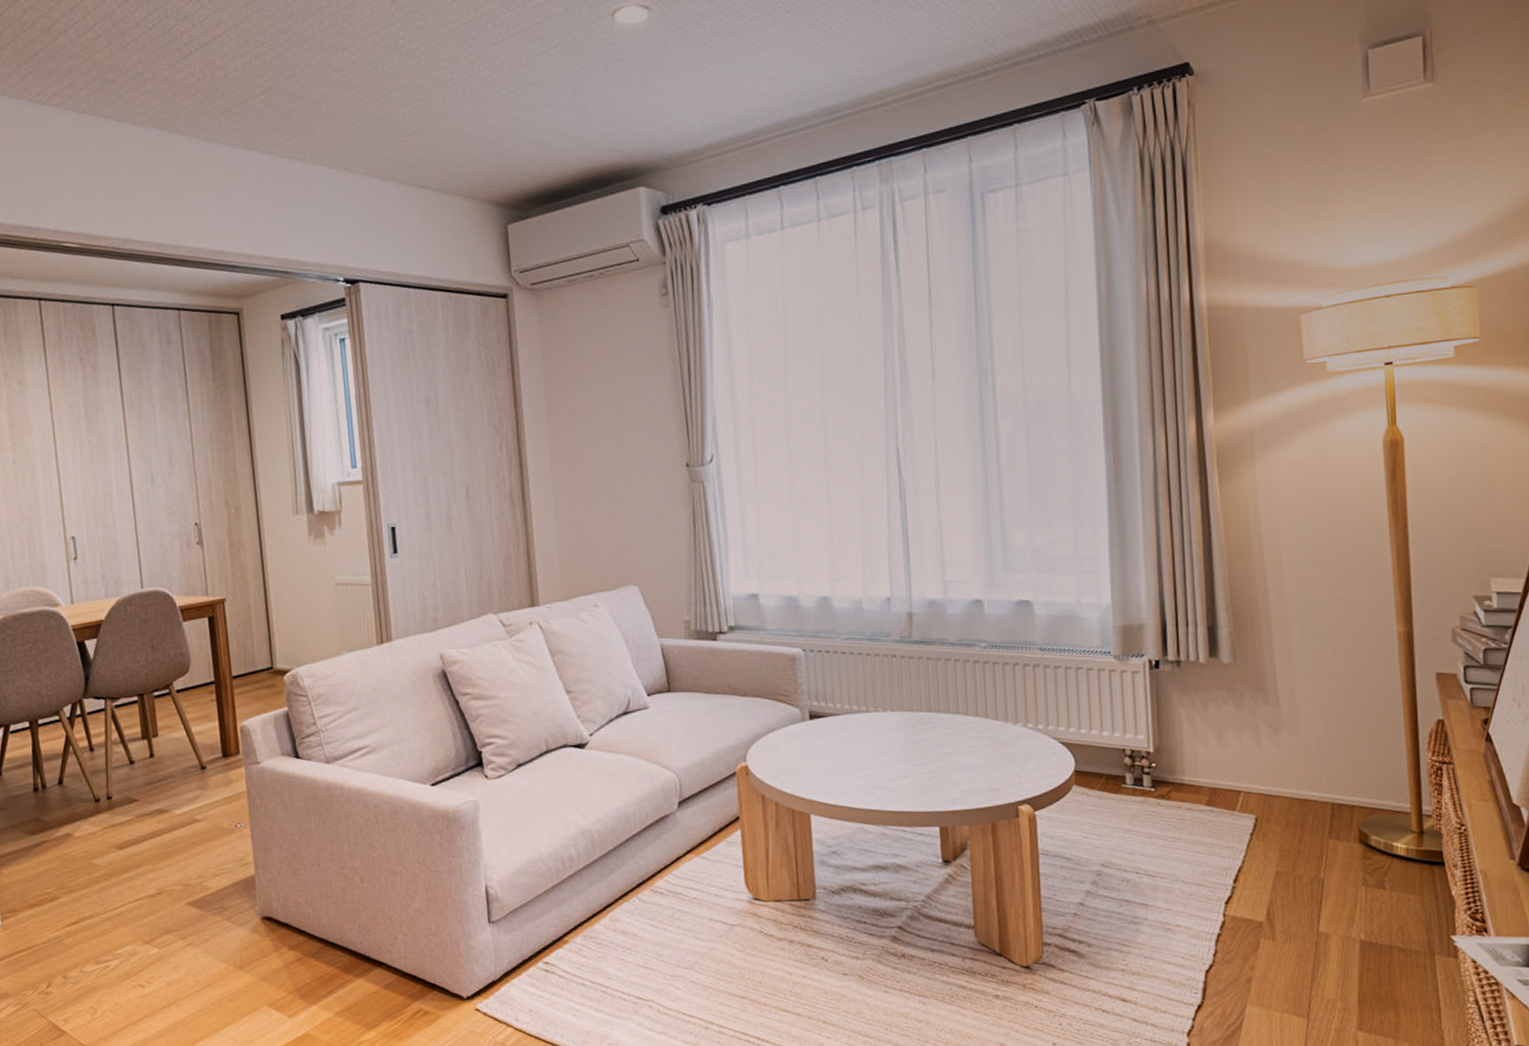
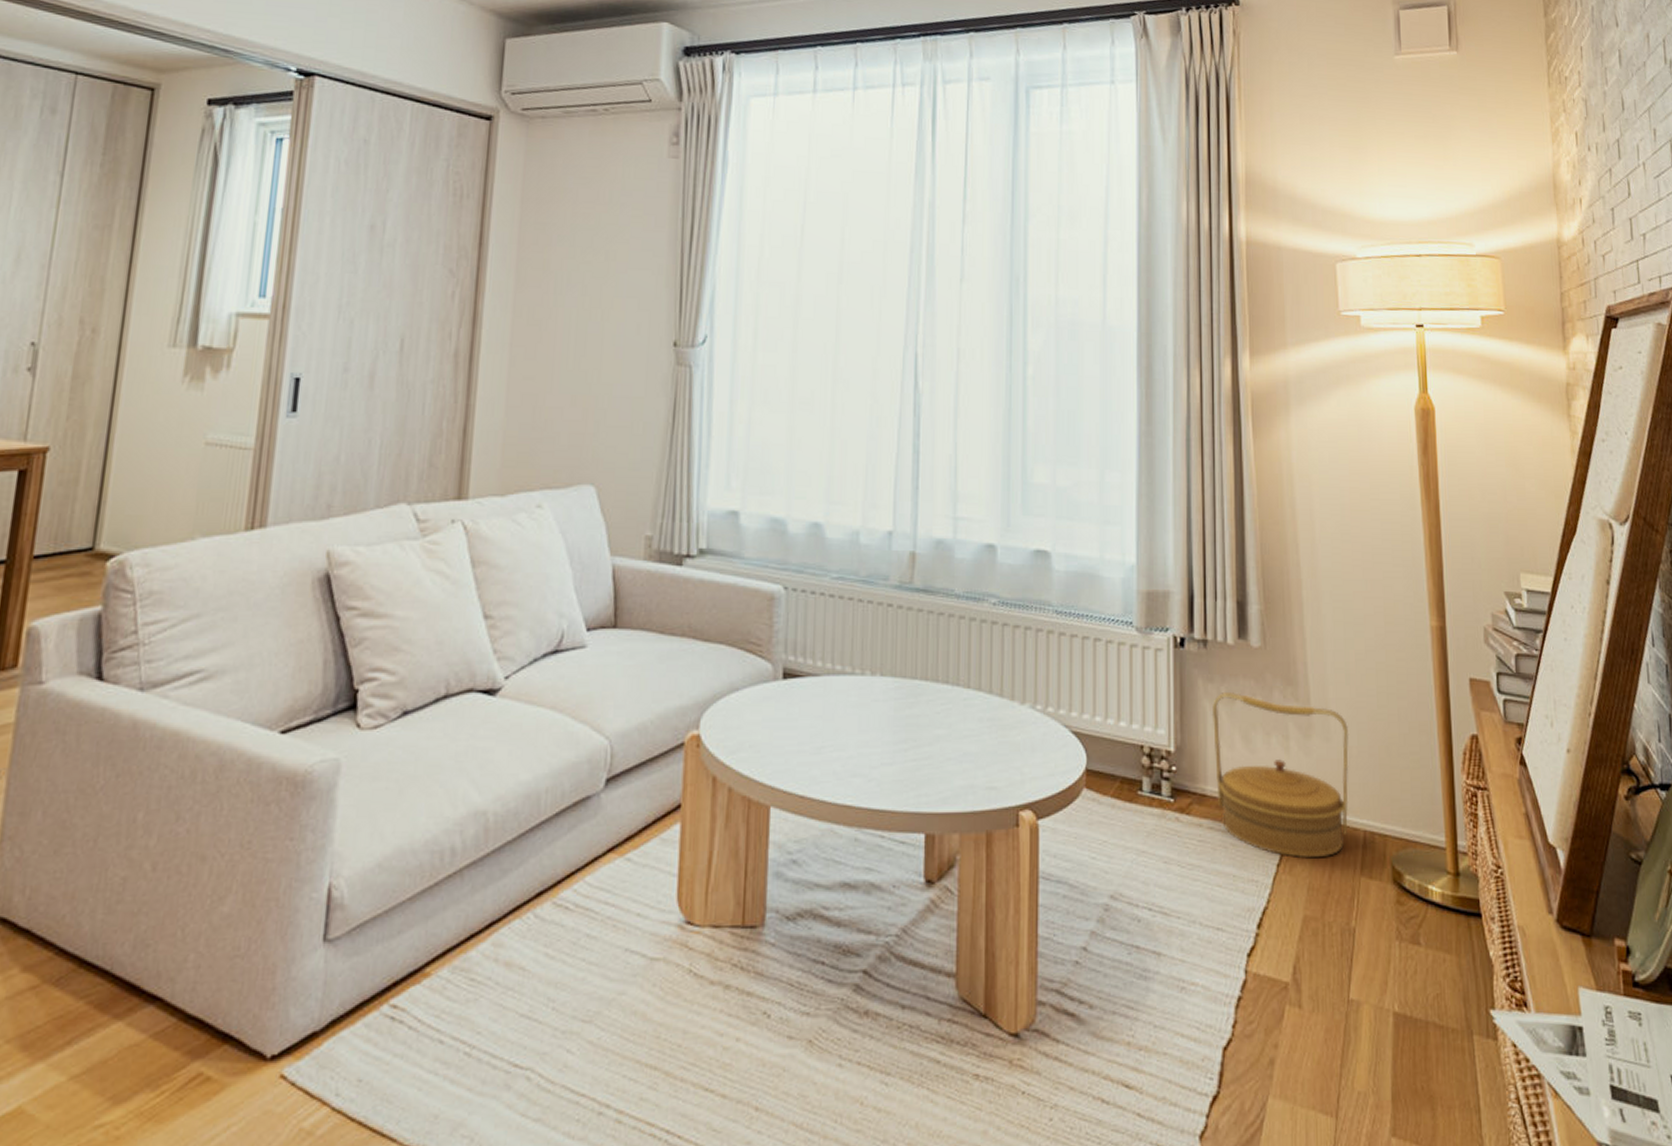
basket: none [1187,701,1317,828] -> present [1211,692,1349,859]

